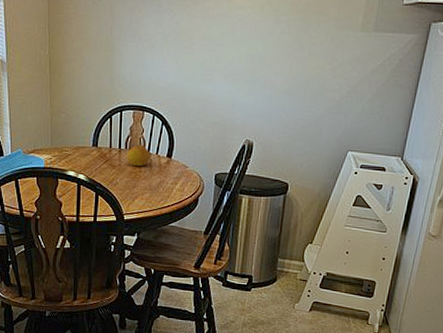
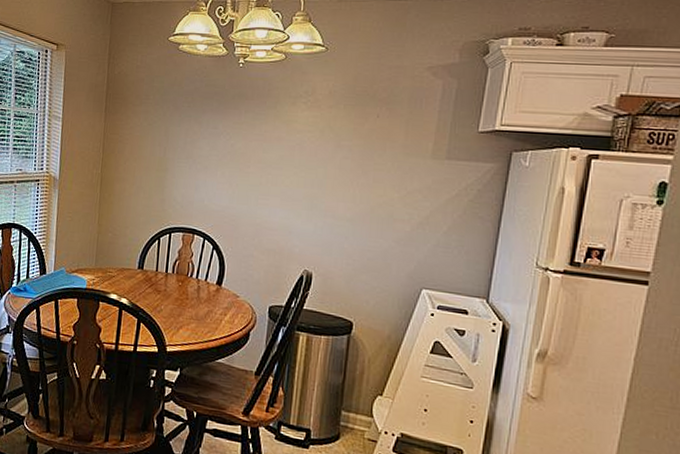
fruit: present [127,145,150,167] -> none [173,269,199,294]

